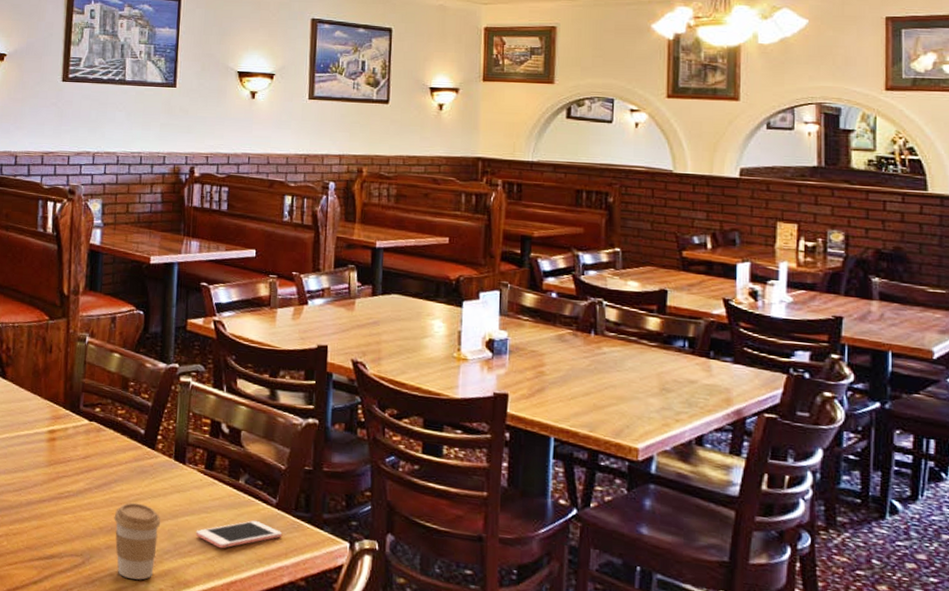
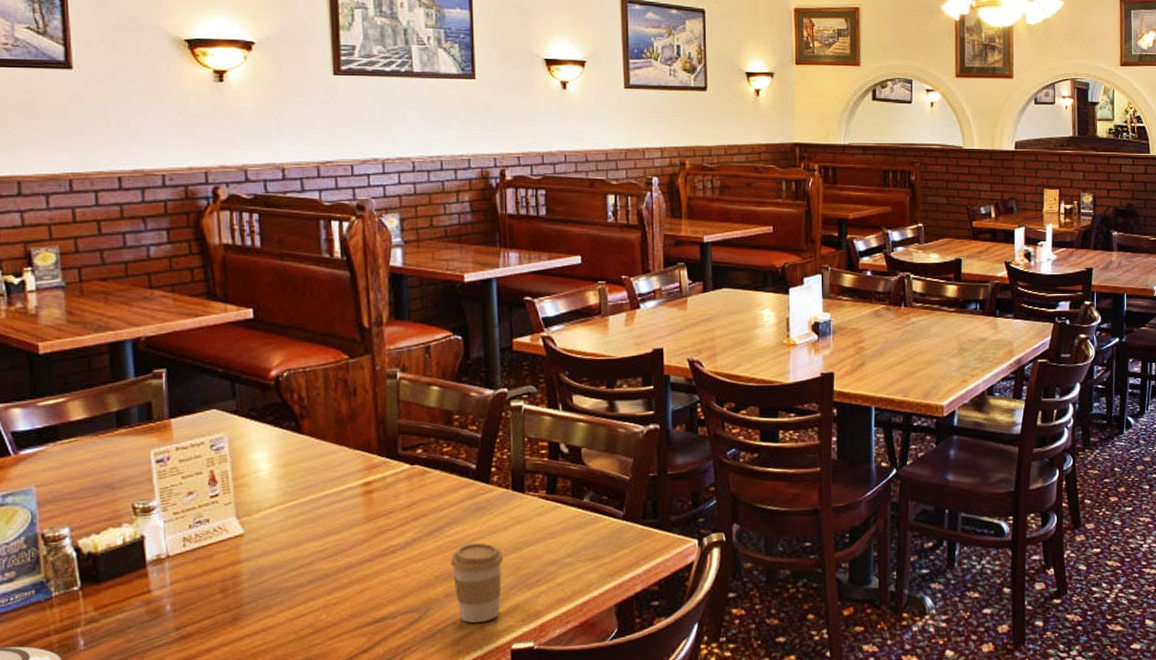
cell phone: present [195,520,283,549] -> none [542,537,632,572]

